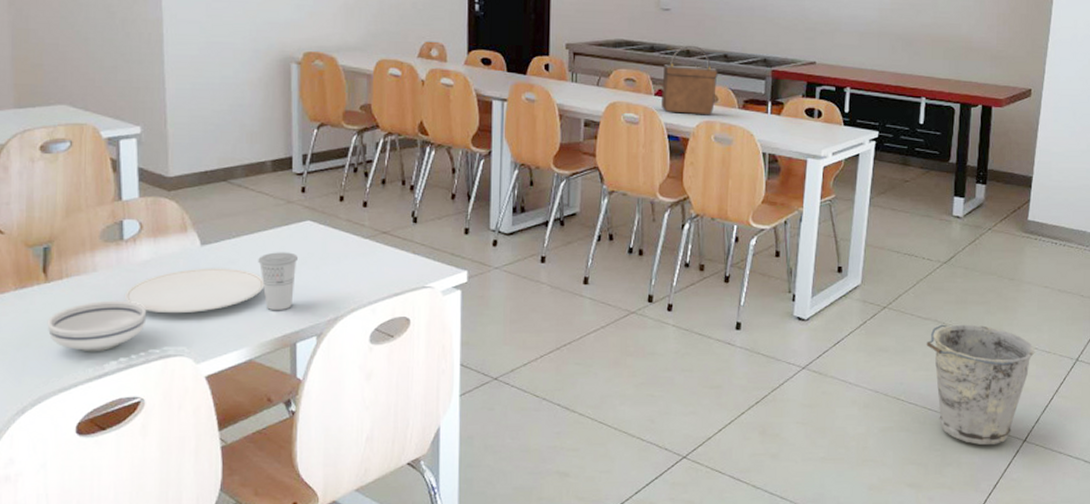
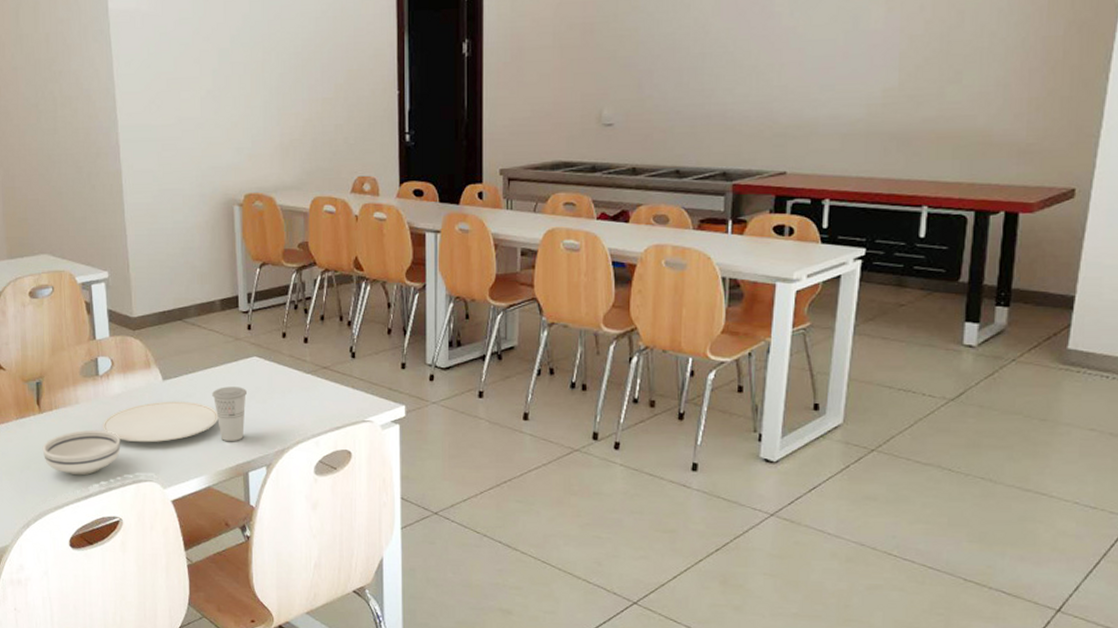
handbag: present [661,45,718,116] -> none [605,162,669,239]
bucket: present [926,324,1035,445] -> none [926,471,1075,613]

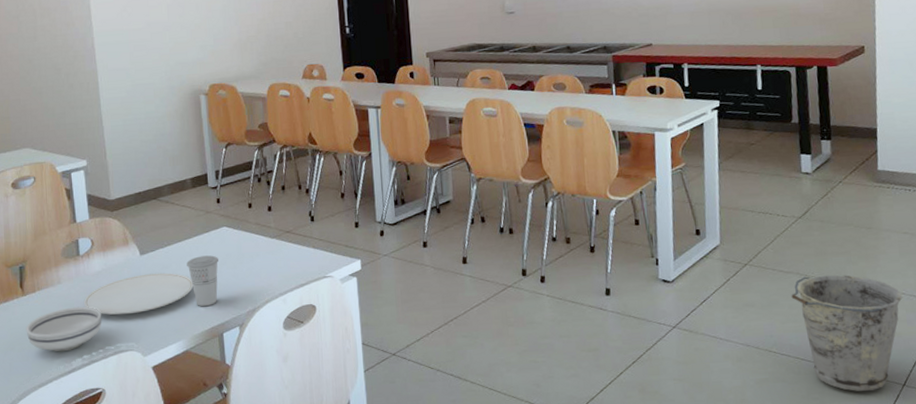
bucket: none [926,471,1075,613] -> present [791,275,903,391]

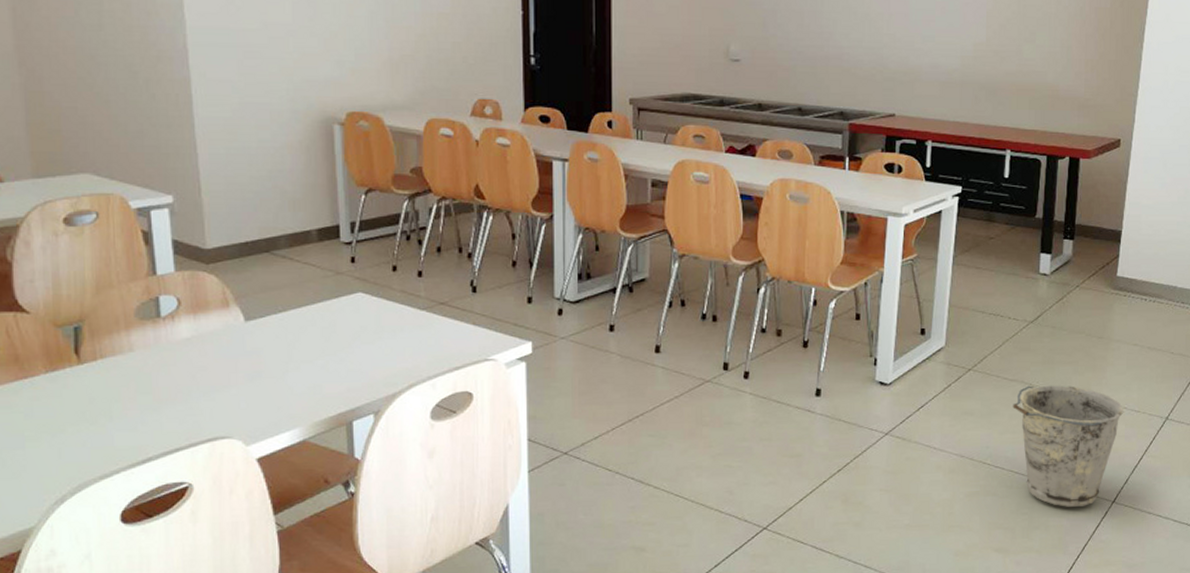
bowl: present [26,306,102,352] -> none [82,381,190,437]
plate: present [83,272,194,315] -> none [164,344,316,394]
cup: present [186,255,218,307] -> none [307,326,350,389]

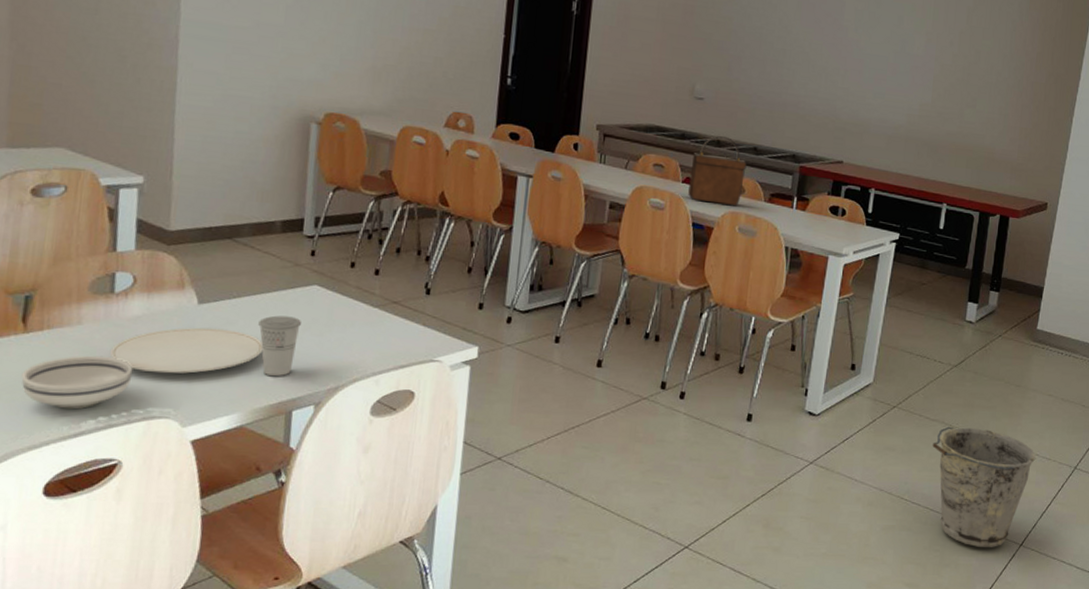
bowl: none [82,381,190,437] -> present [21,355,133,410]
plate: none [164,344,316,394] -> present [109,327,264,374]
cup: none [307,326,350,389] -> present [258,315,301,377]
handbag: none [733,98,792,173] -> present [688,135,747,207]

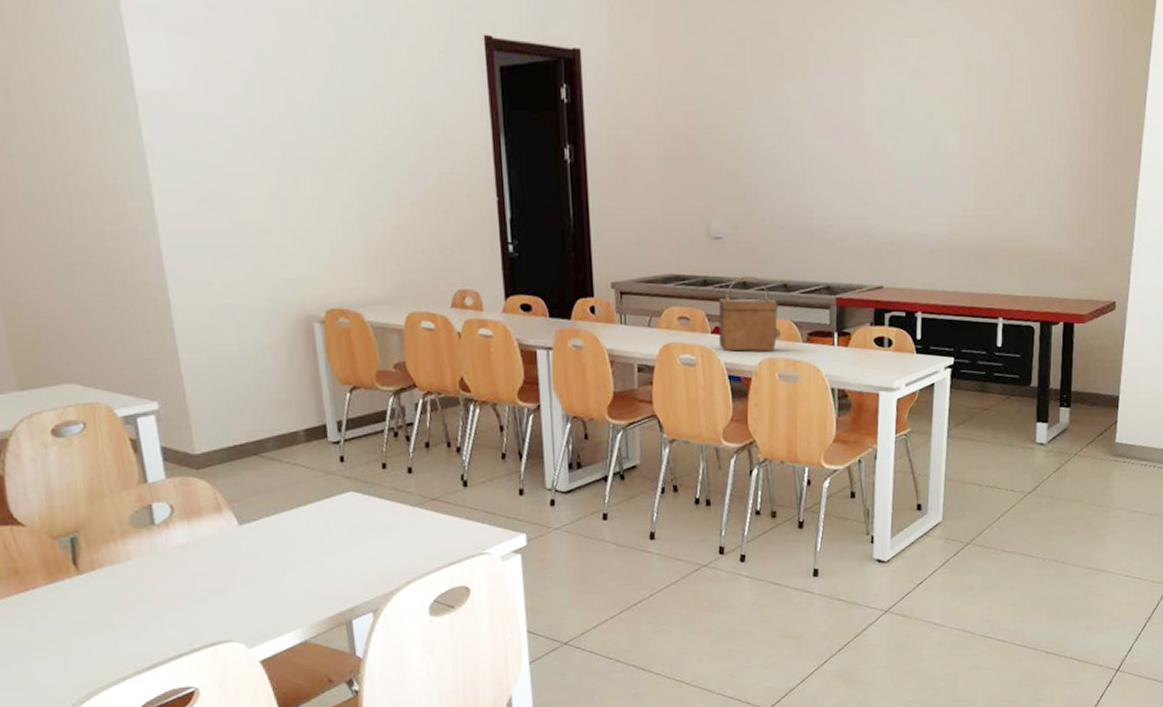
bowl: present [21,355,133,410] -> none [84,588,191,645]
plate: present [109,327,264,374] -> none [163,547,312,599]
cup: present [258,315,301,377] -> none [302,526,344,589]
bucket: present [932,426,1036,547] -> none [1013,555,1126,677]

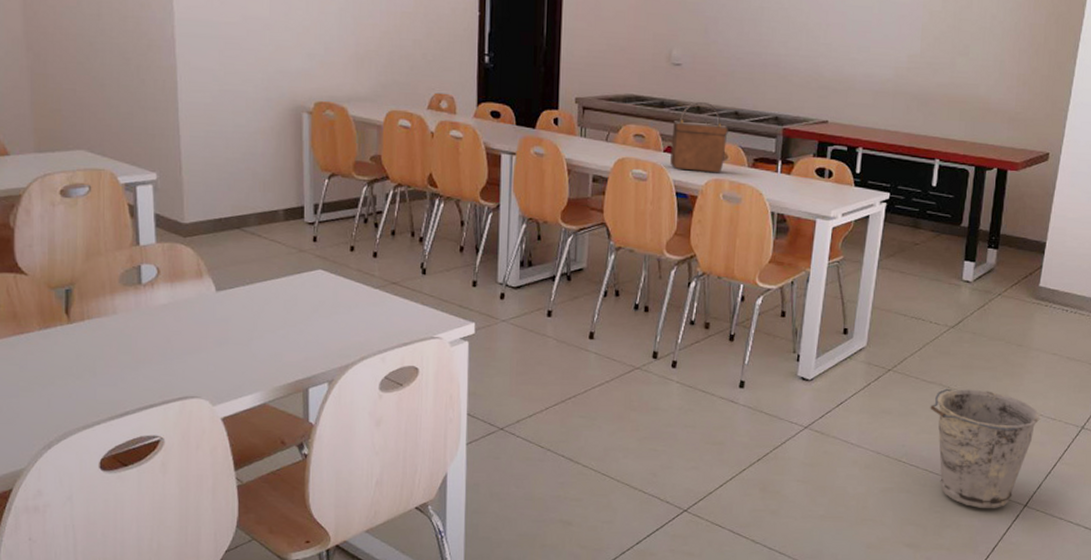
bucket: none [1013,555,1126,677] -> present [930,388,1040,508]

